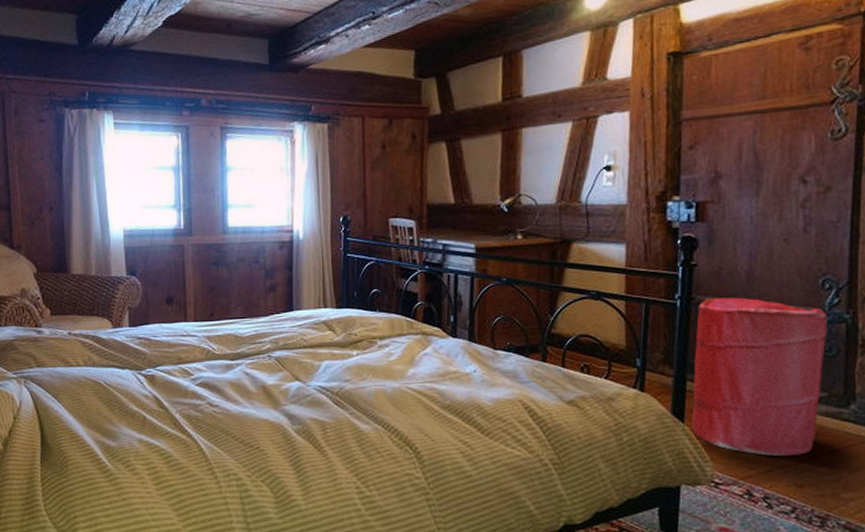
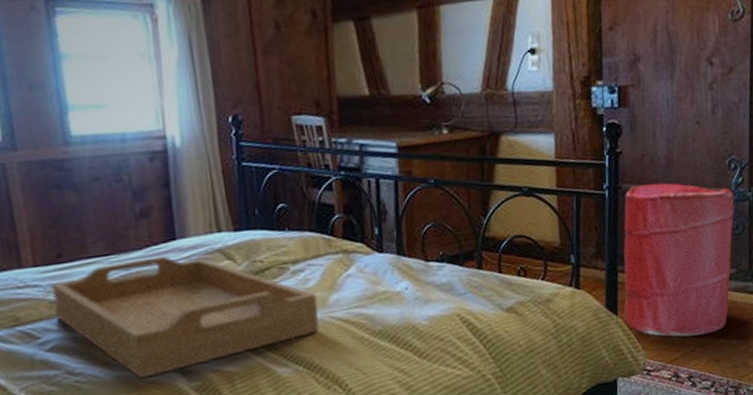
serving tray: none [204,322,398,417] -> present [51,256,320,379]

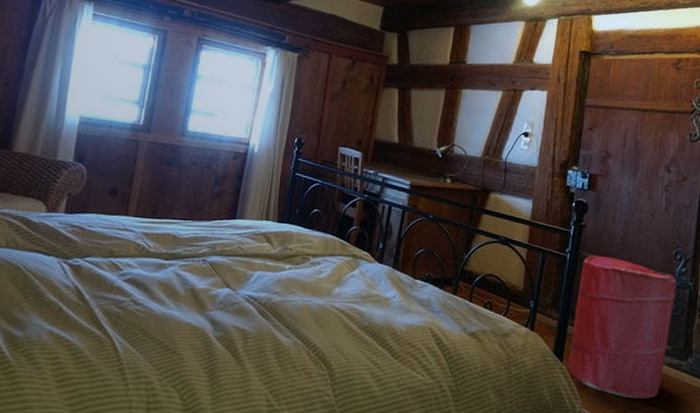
serving tray: present [51,256,320,379] -> none [138,226,325,320]

